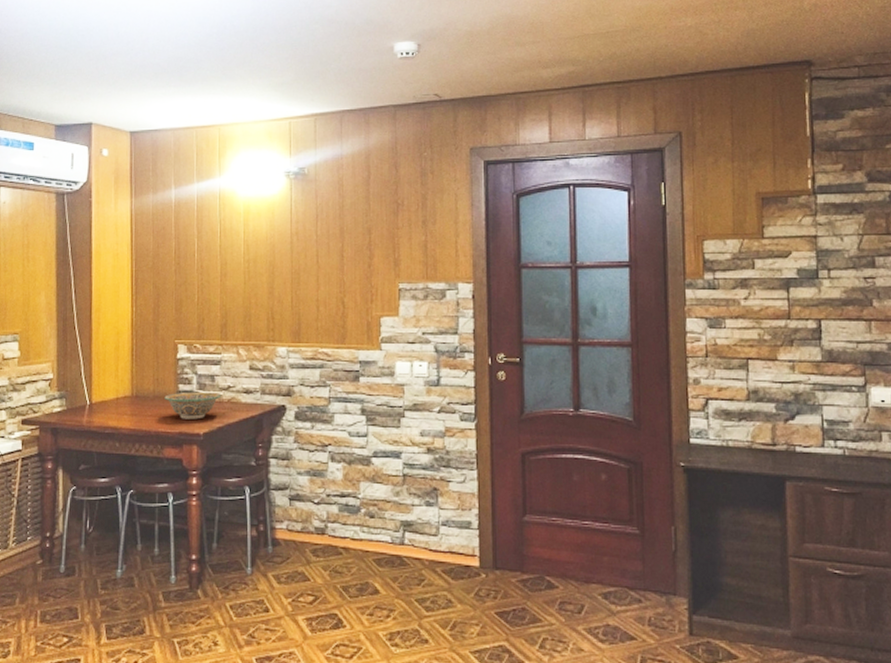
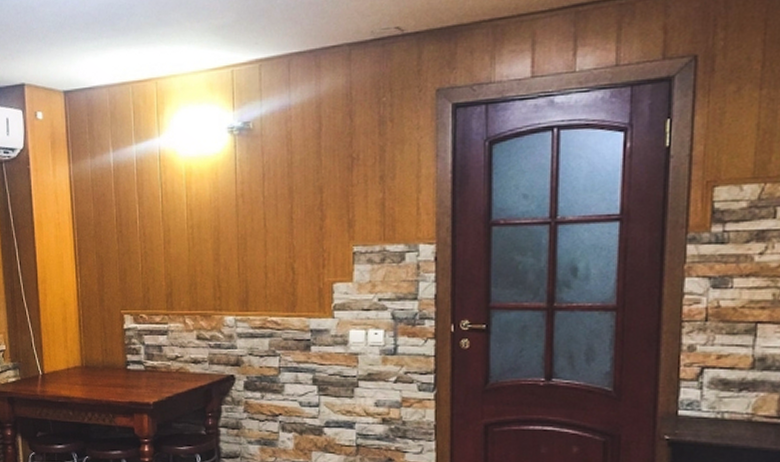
bowl: present [164,391,221,420] -> none [113,362,169,389]

